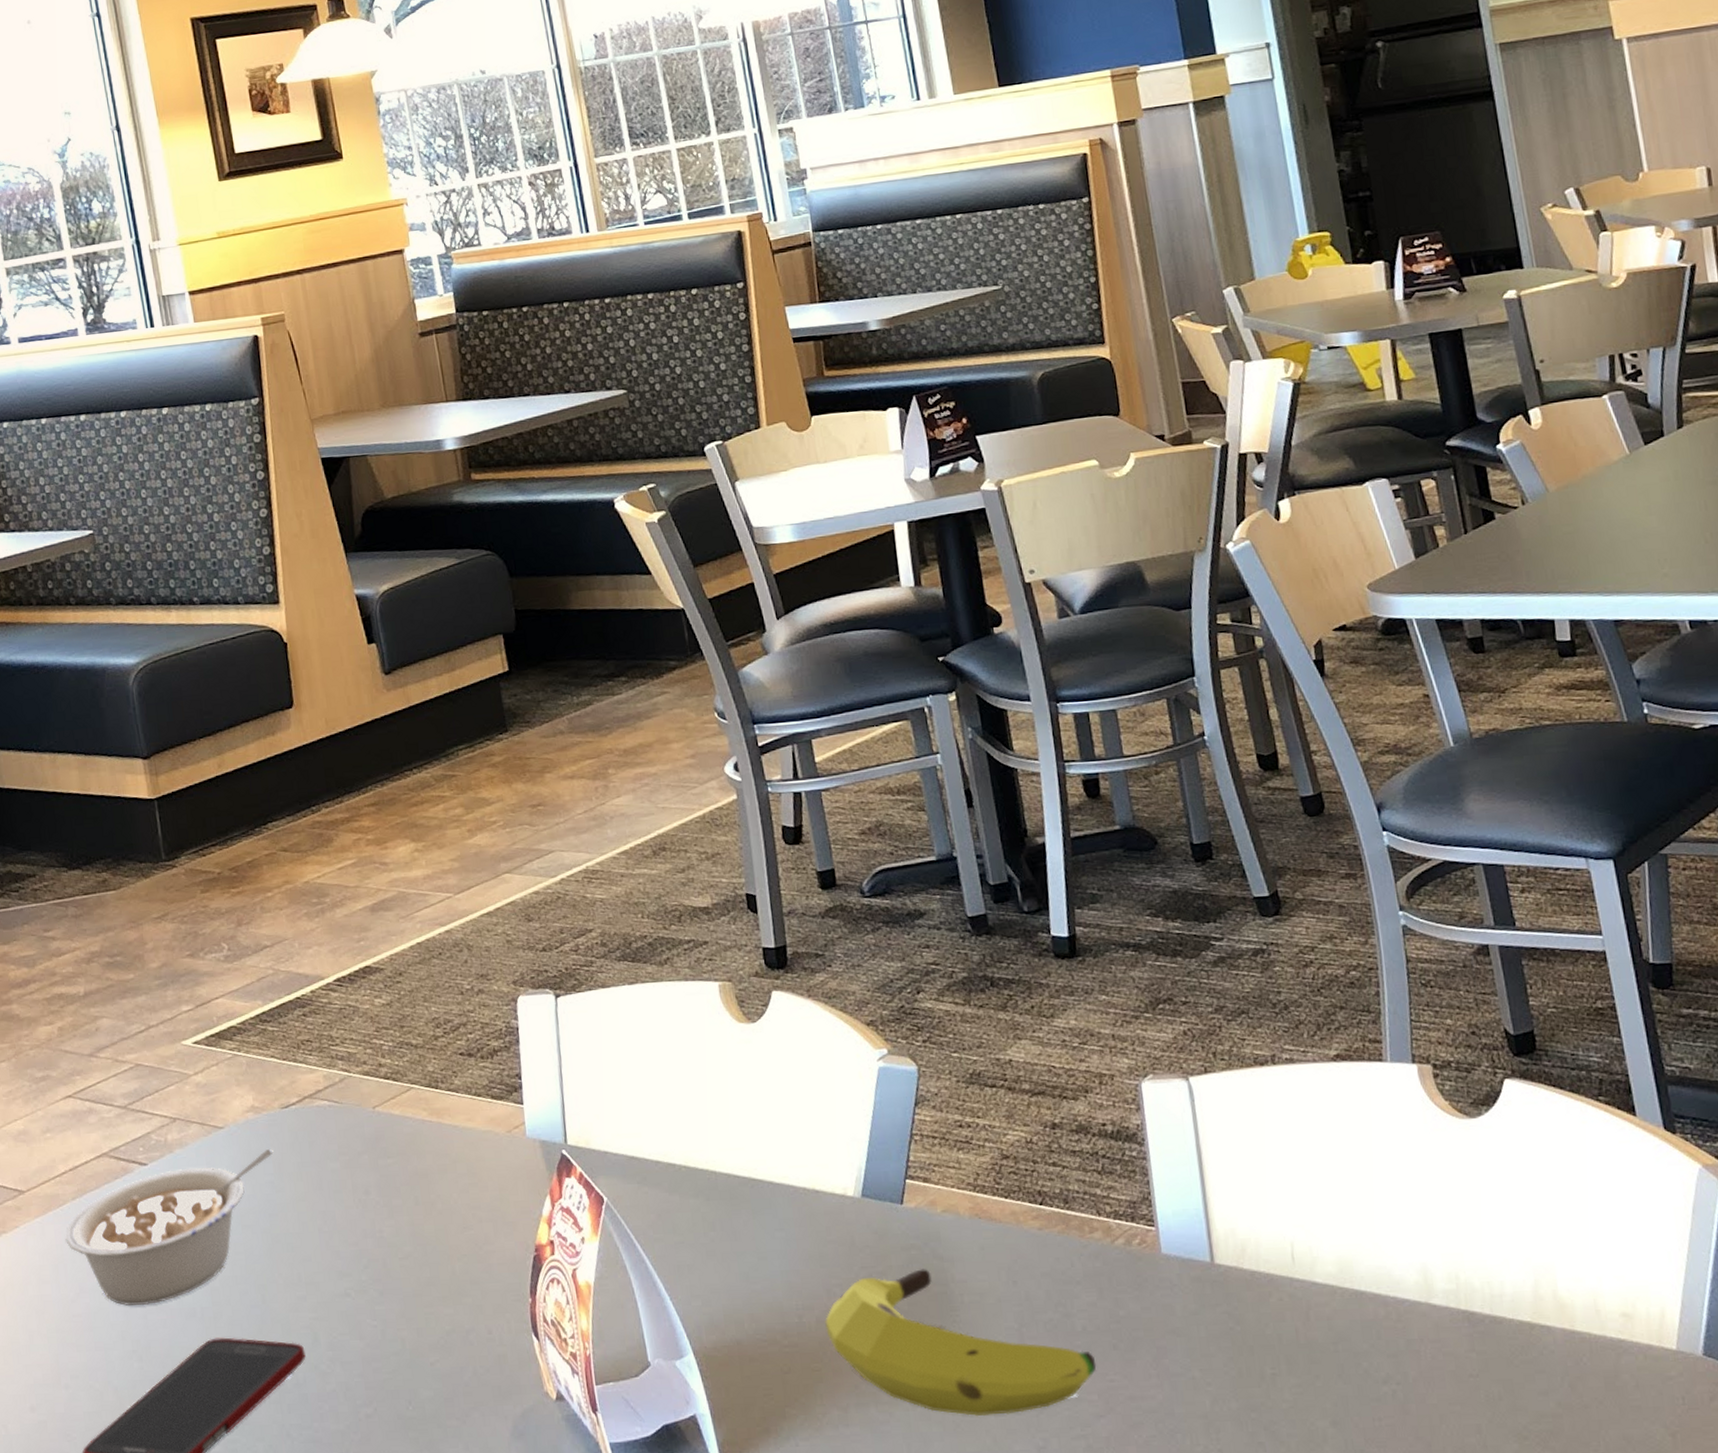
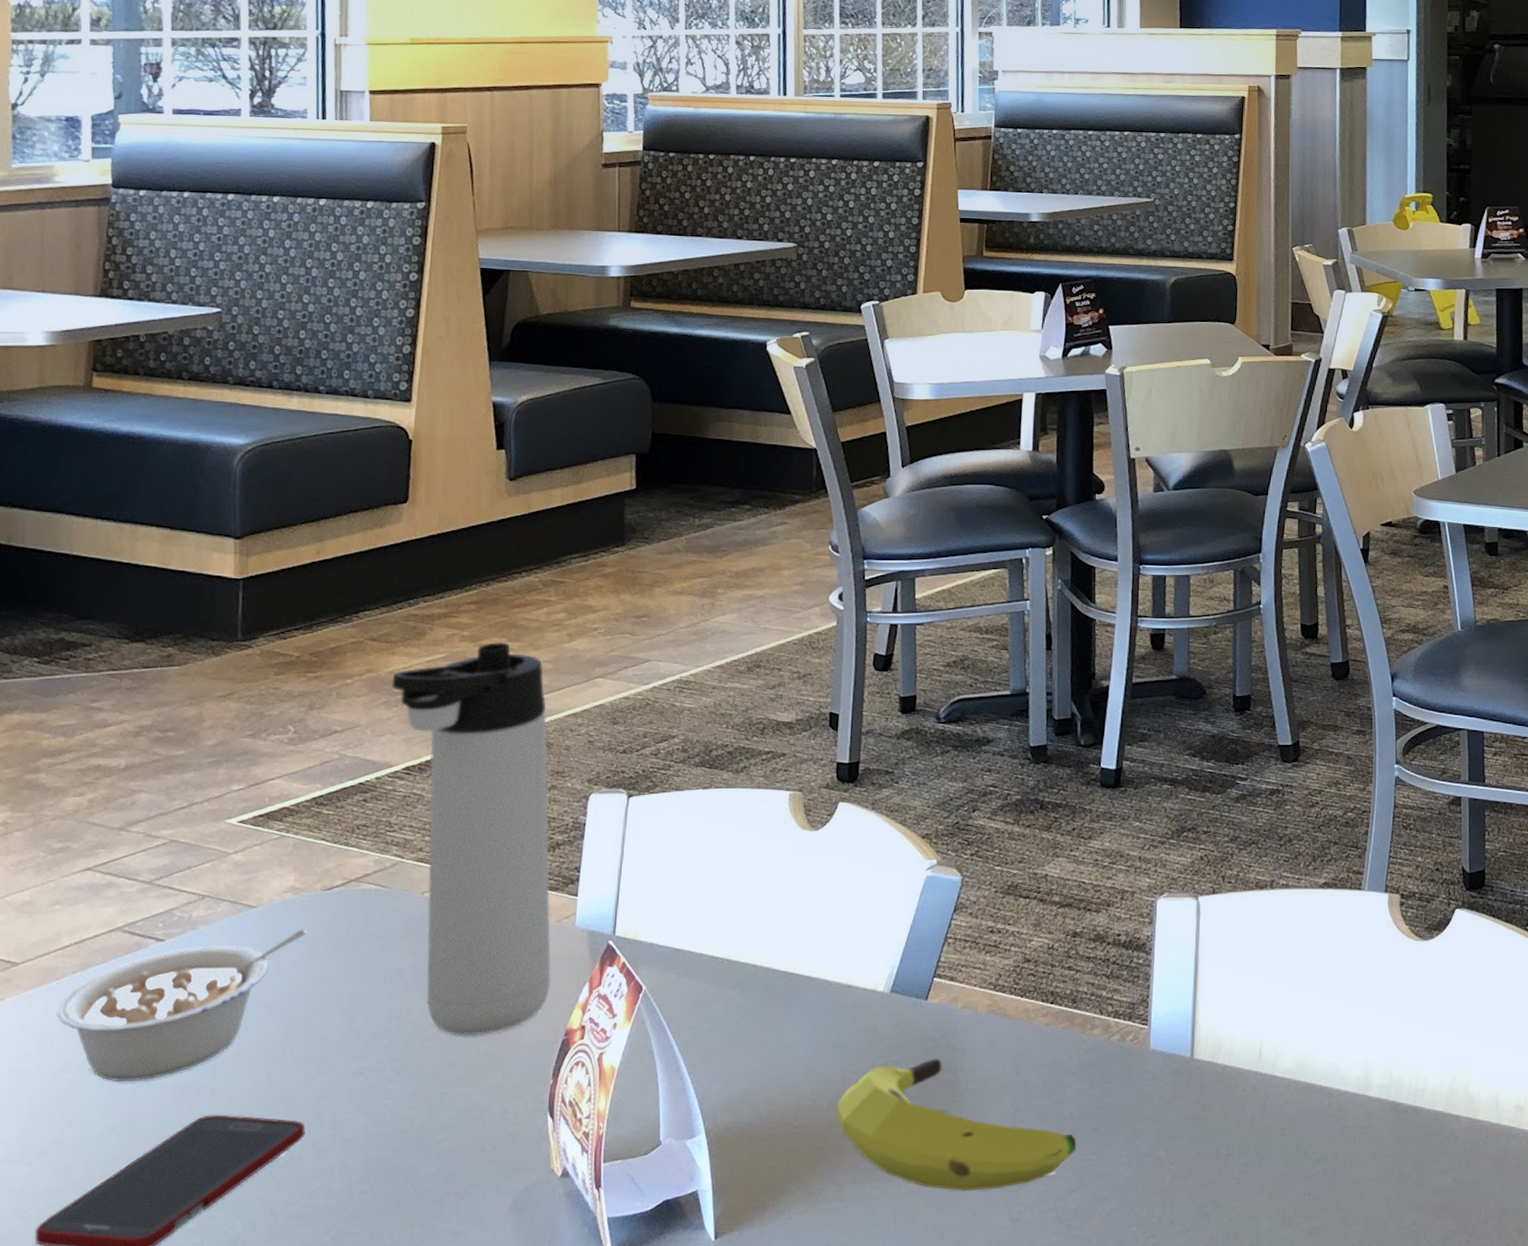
thermos bottle: none [309,842,513,1254] -> present [391,641,552,1036]

